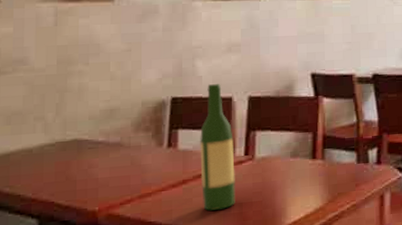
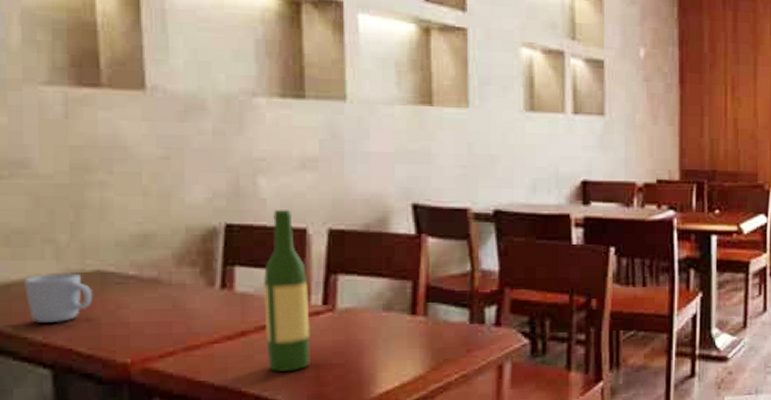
mug: none [20,142,72,183] -> present [24,273,93,323]

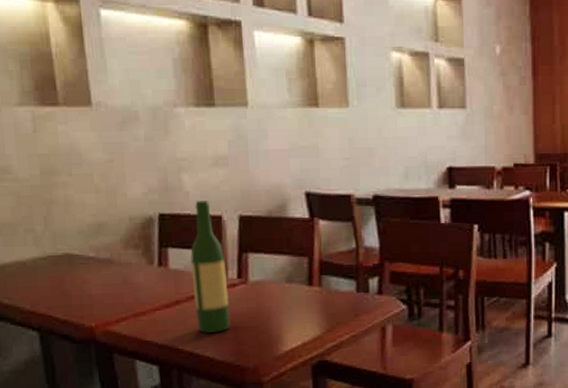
mug: present [24,273,93,323] -> none [14,256,65,295]

